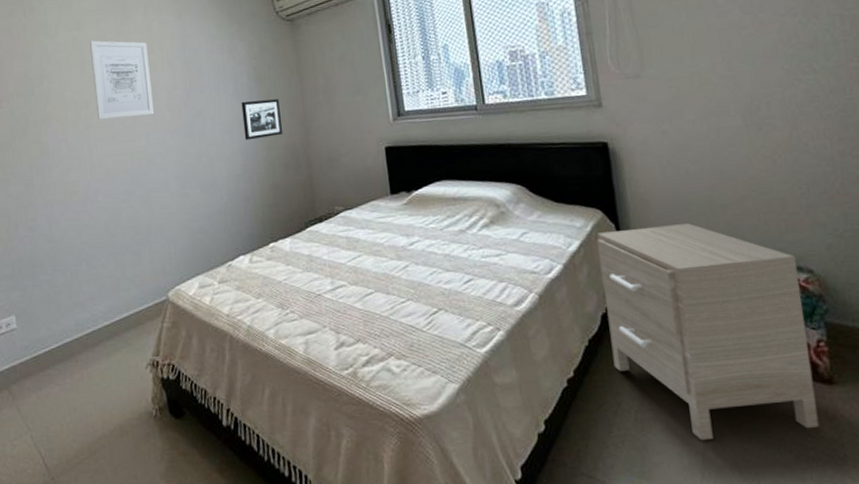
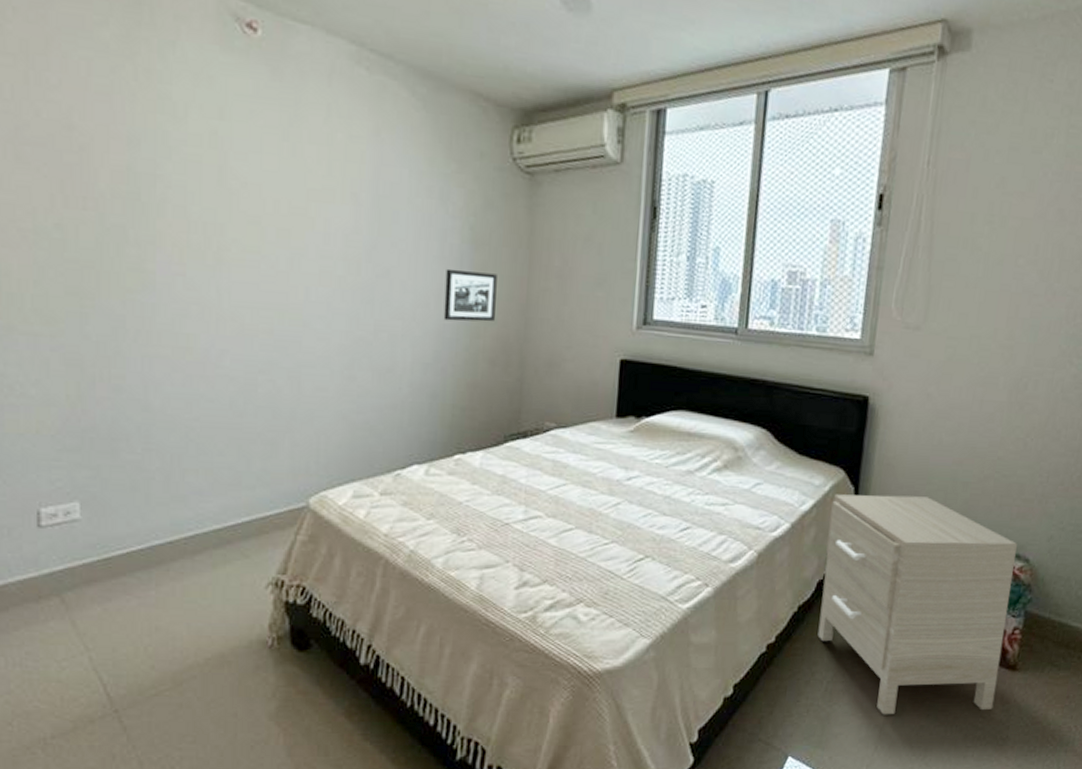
wall art: present [90,40,154,119] -> none [236,139,324,263]

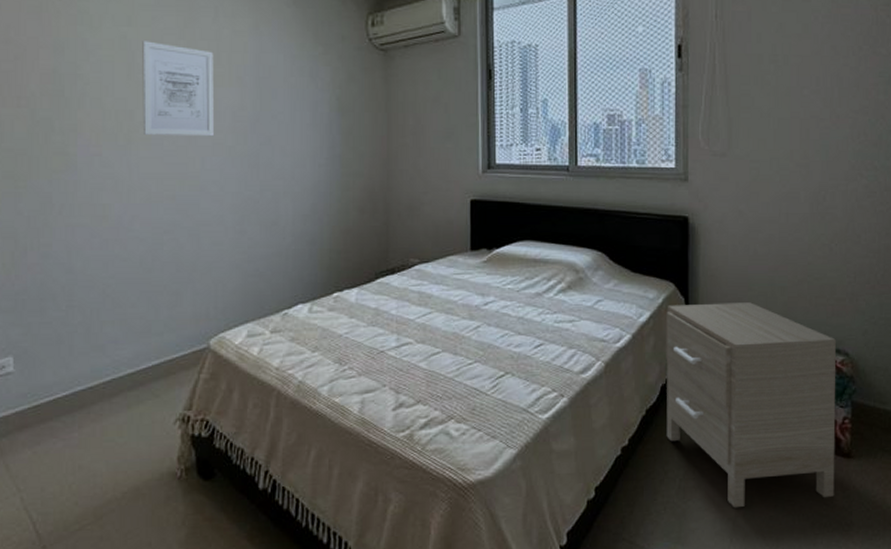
wall art: none [236,139,324,263] -> present [142,41,214,137]
picture frame: present [443,268,497,322] -> none [318,133,361,177]

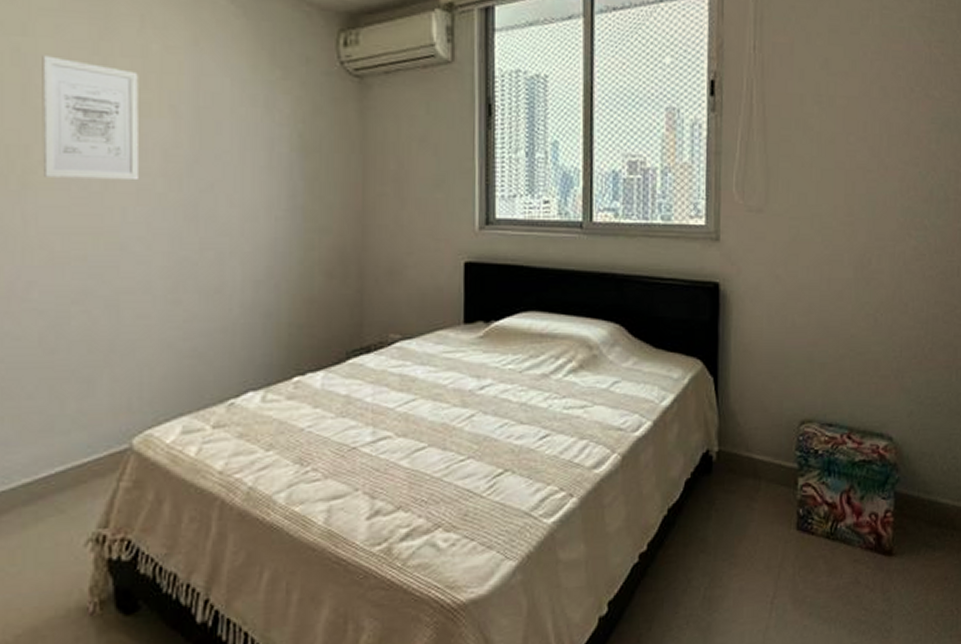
nightstand: present [666,302,836,508] -> none [690,381,879,619]

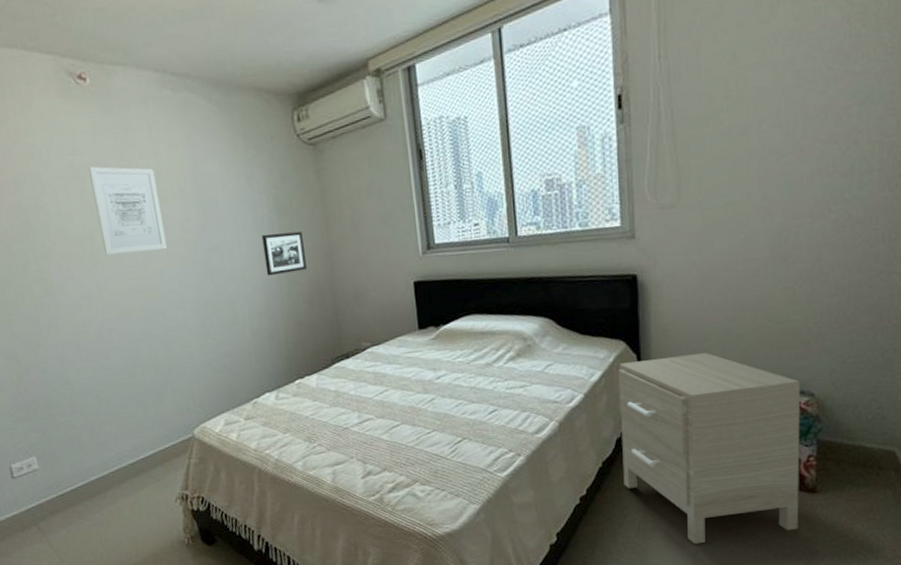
picture frame: none [274,179,330,234] -> present [261,231,307,276]
nightstand: none [690,381,879,619] -> present [618,353,800,545]

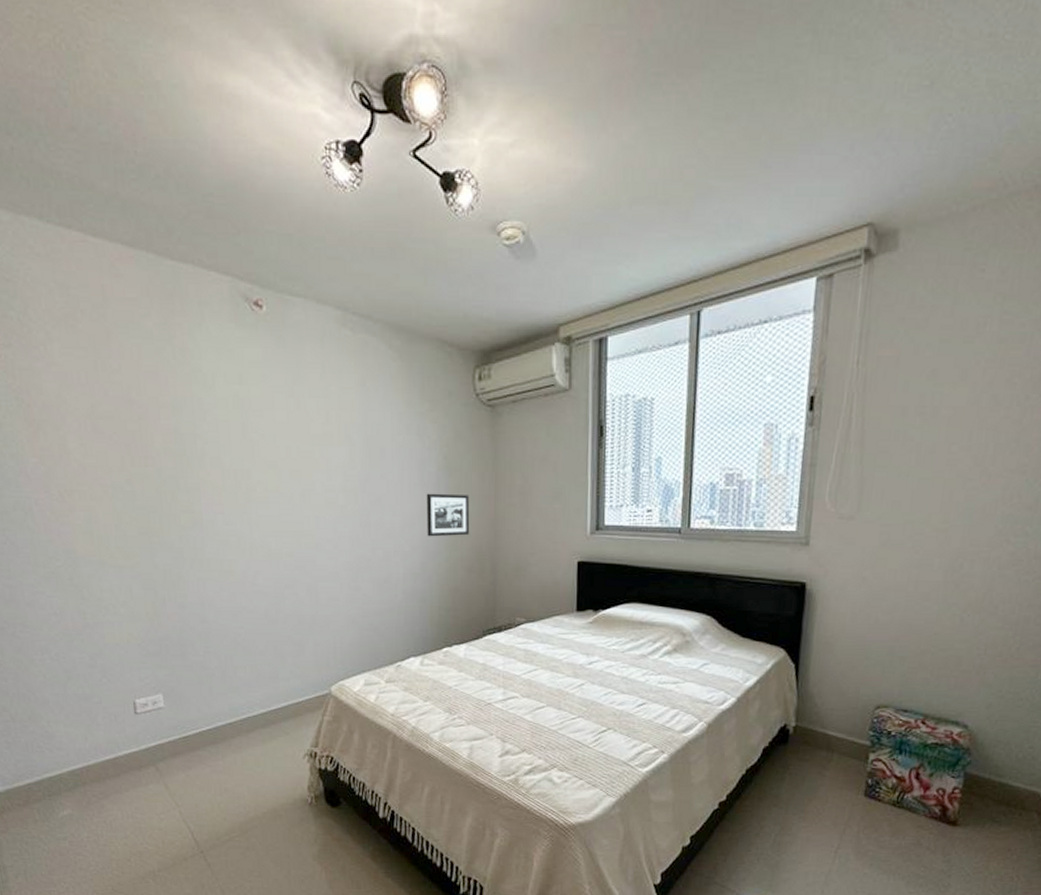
wall art: present [88,166,167,255] -> none [254,399,326,496]
nightstand: present [618,353,800,545] -> none [765,670,956,864]

